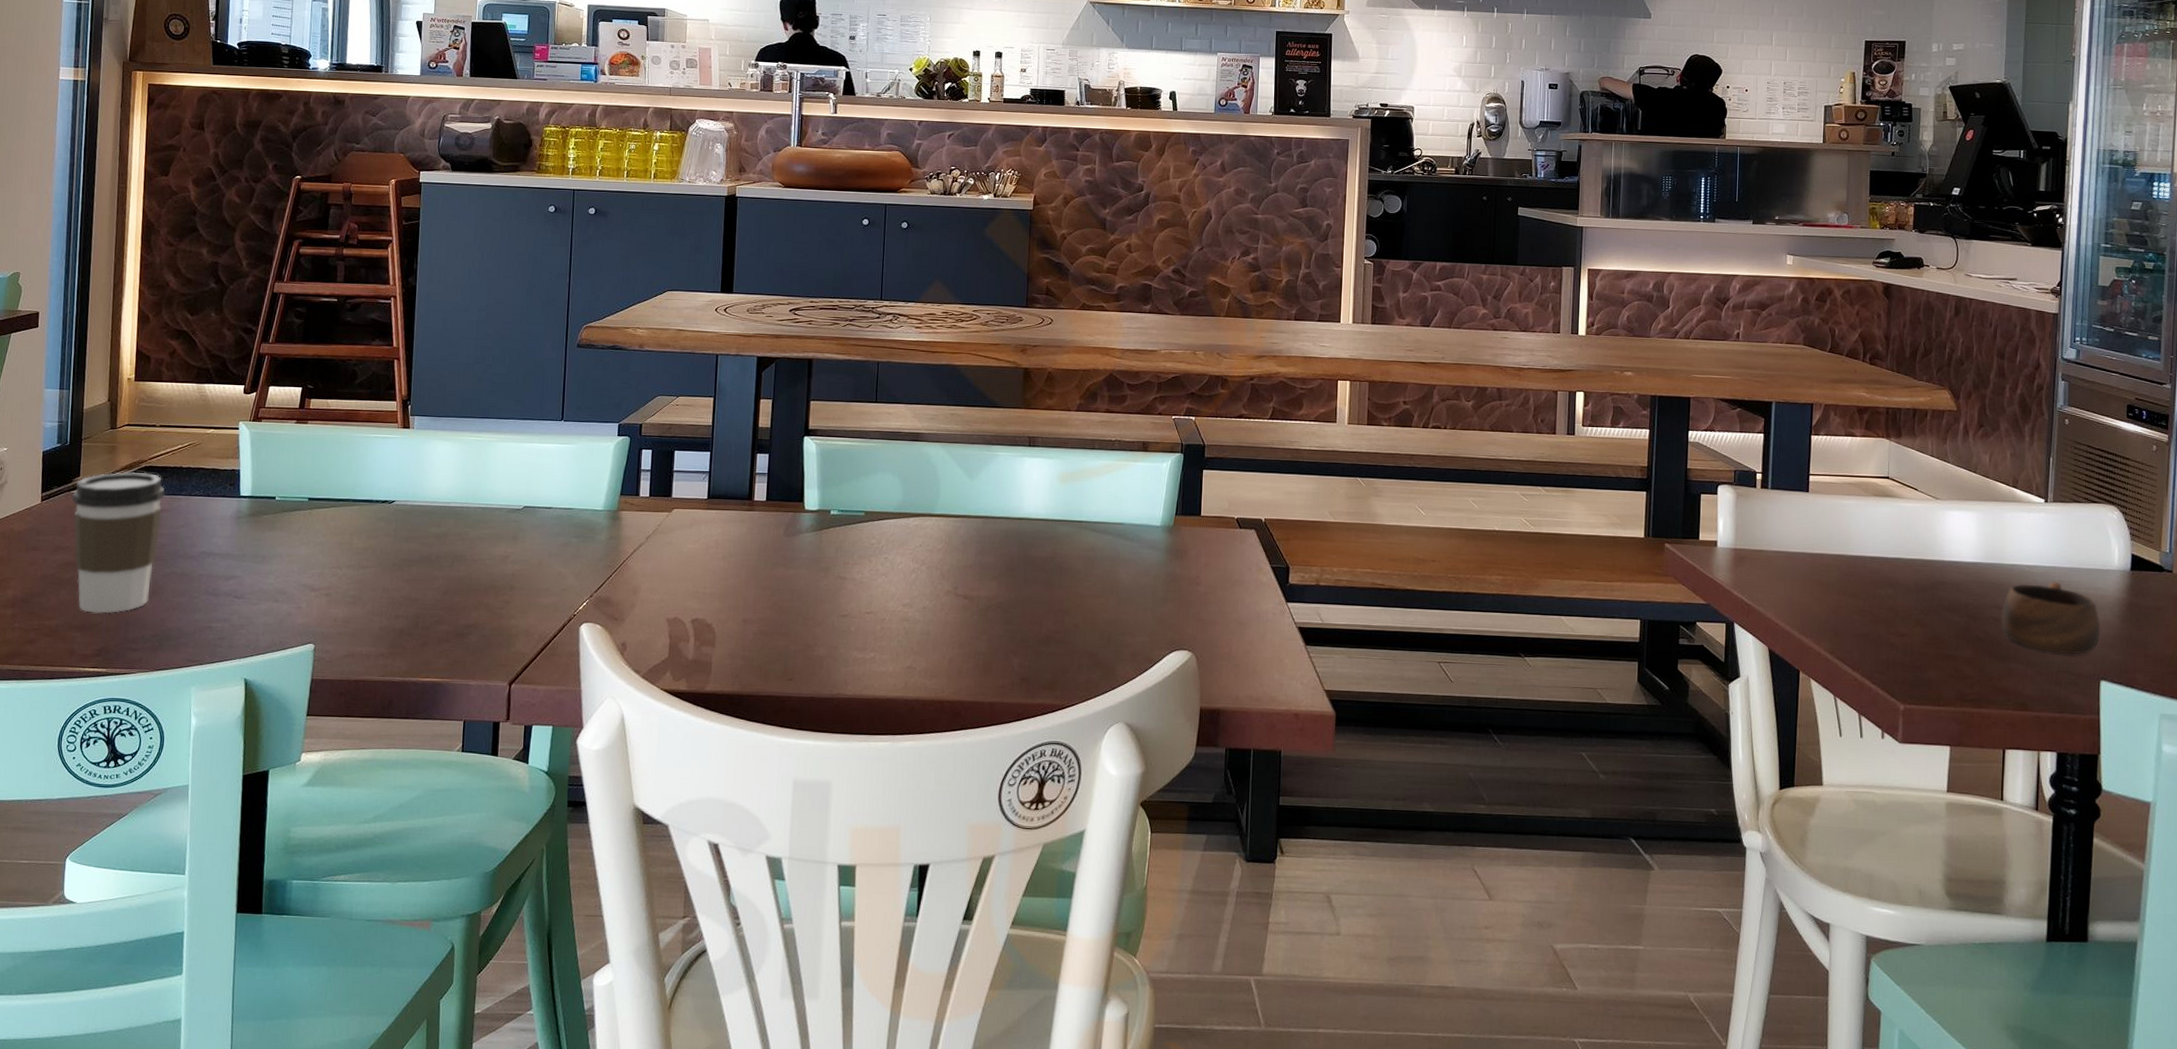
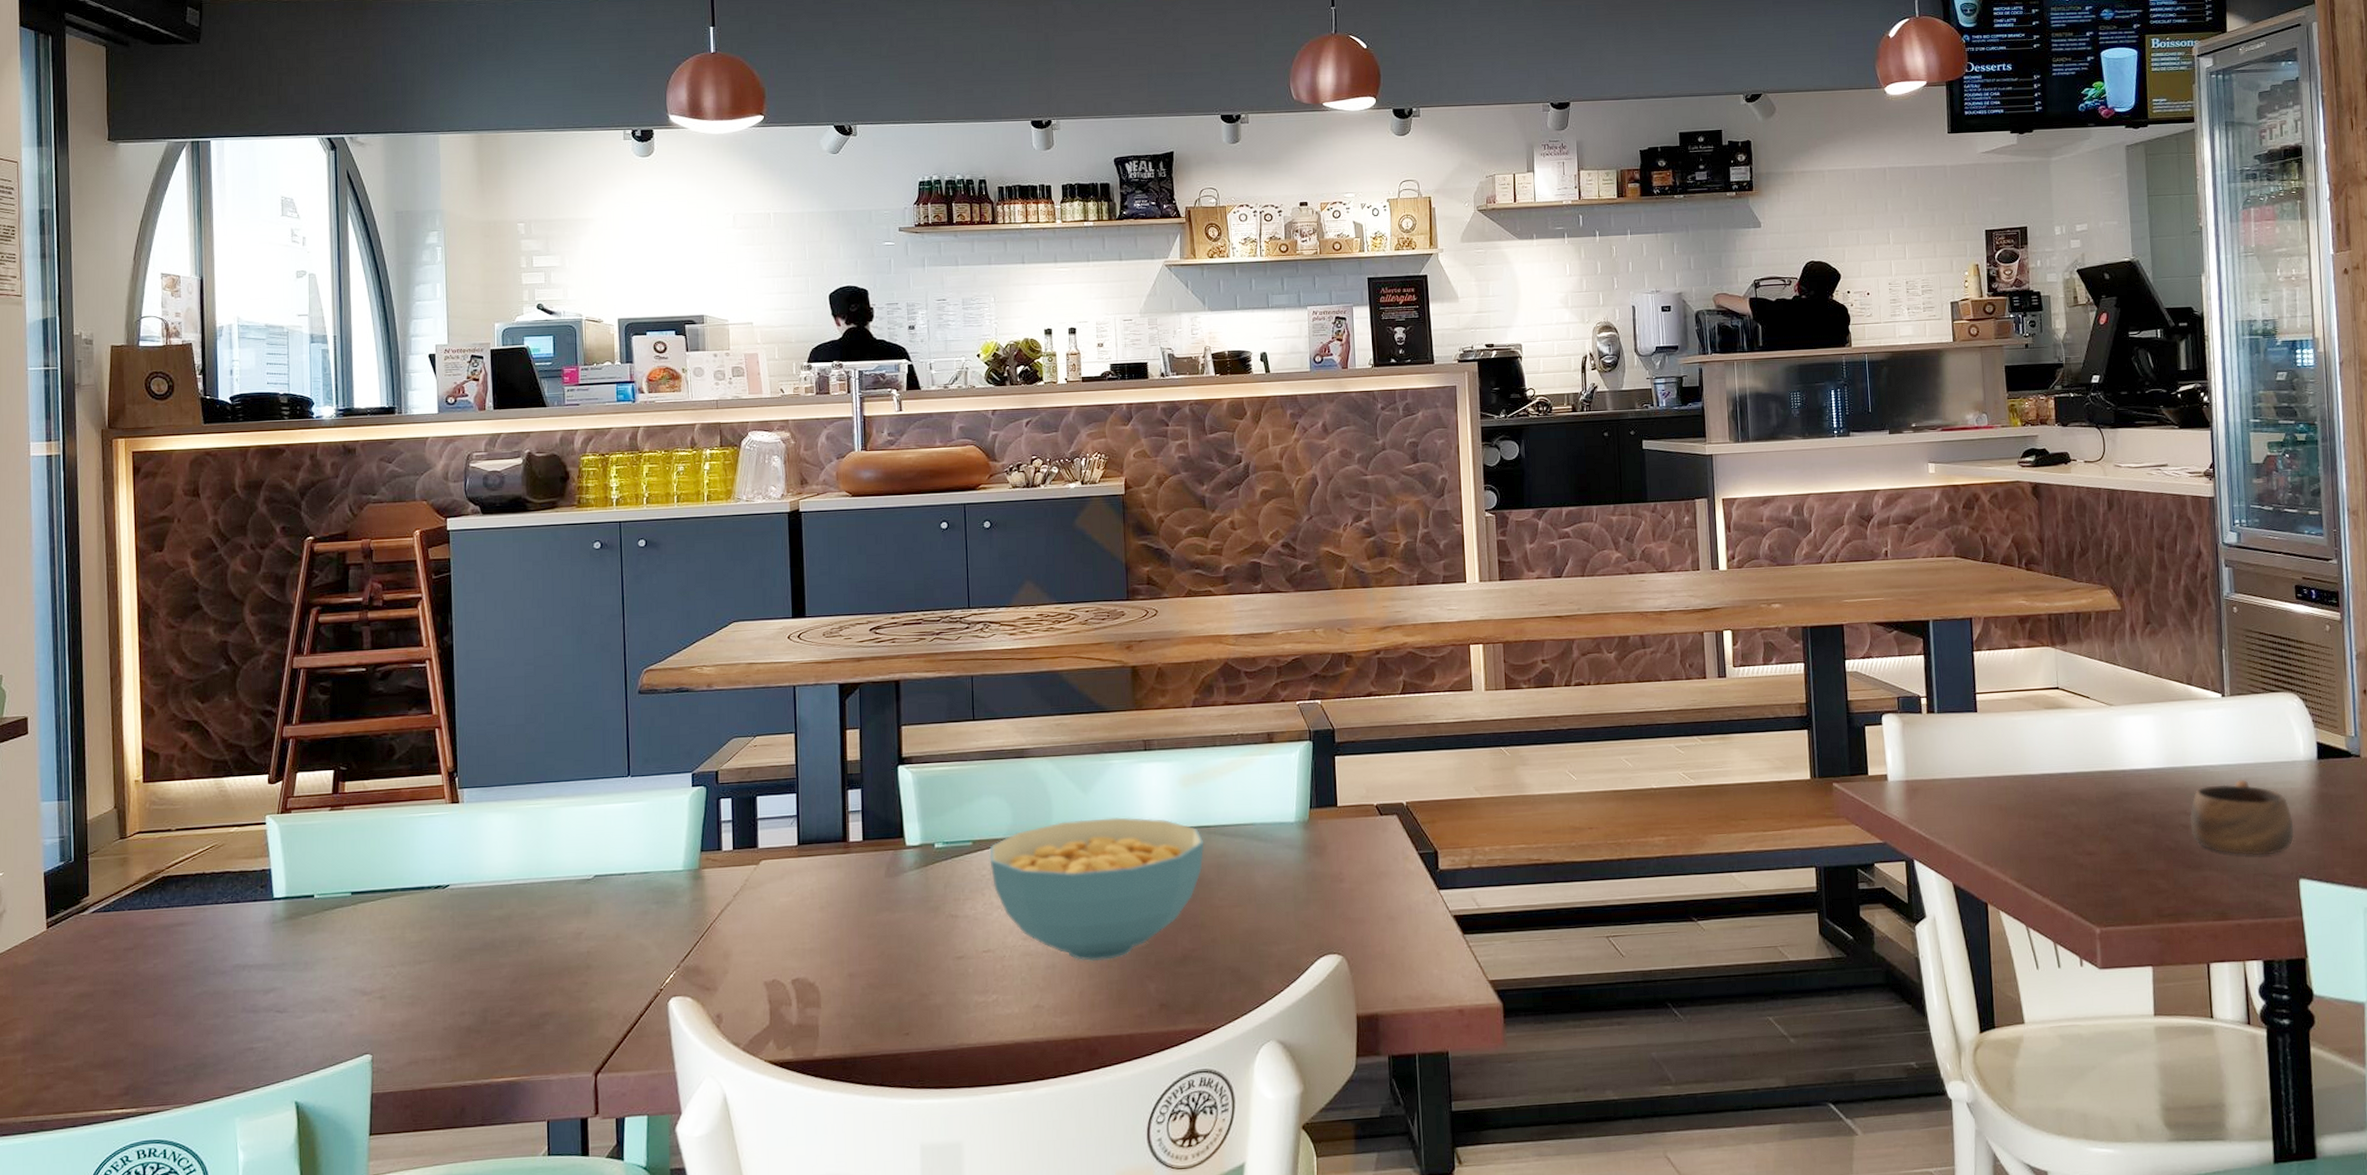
coffee cup: present [72,472,165,614] -> none [82,883,188,1048]
cereal bowl: none [878,503,1076,633] -> present [989,817,1205,962]

